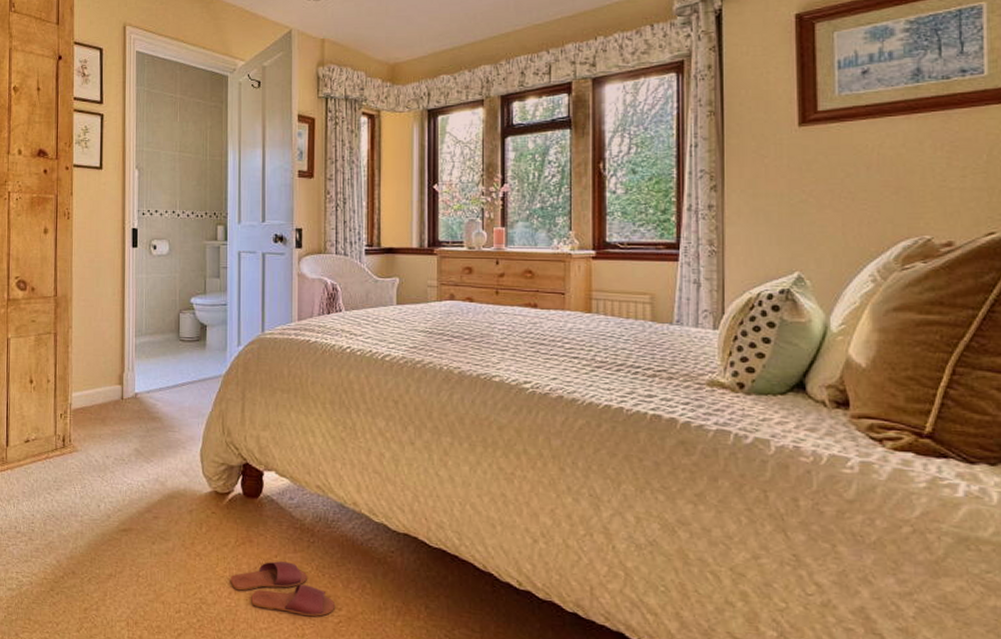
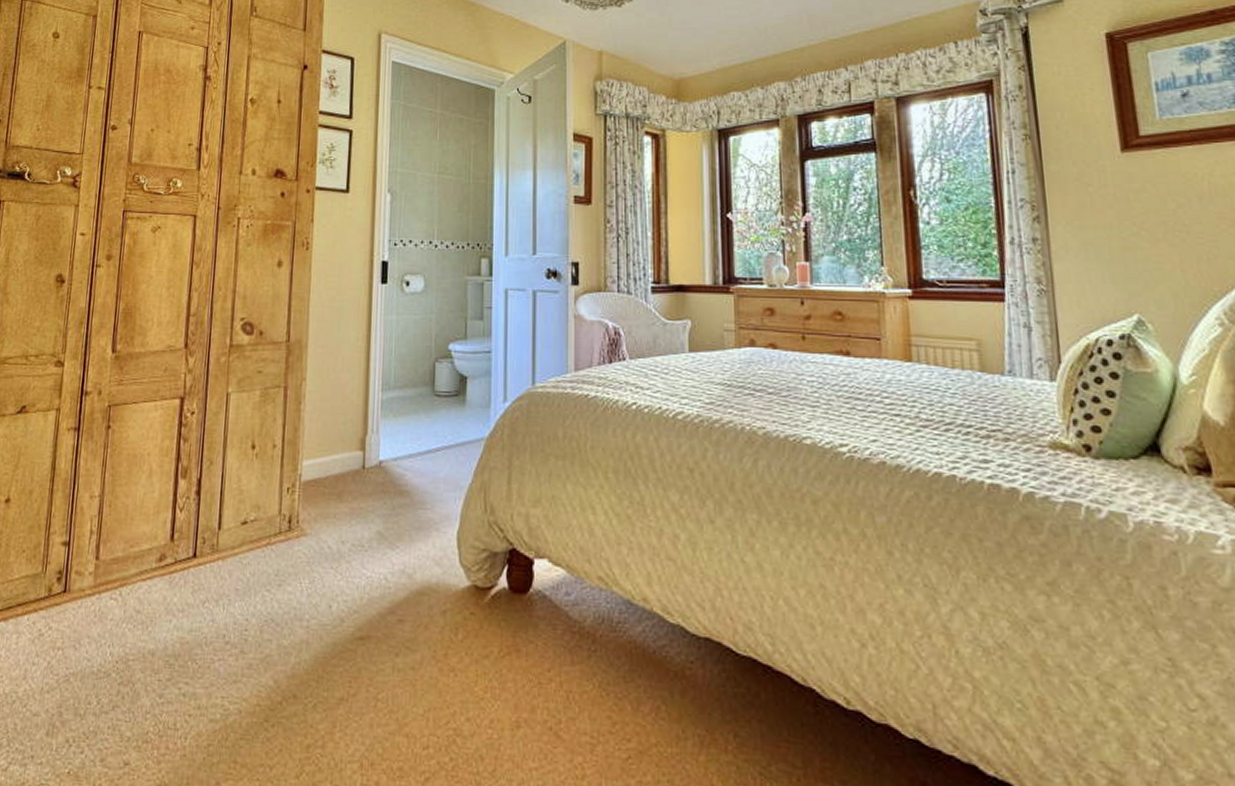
slippers: present [230,561,335,617] -> none [491,677,622,751]

